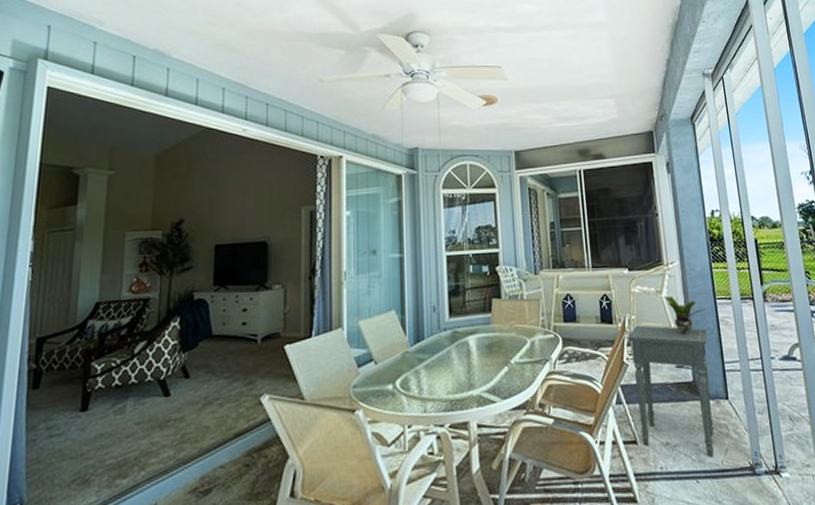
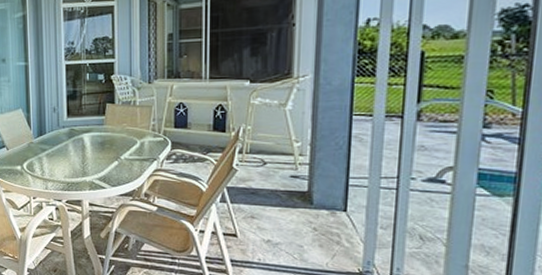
side table: present [626,325,715,458] -> none [239,135,334,259]
potted plant: present [664,296,707,335] -> none [288,109,338,148]

